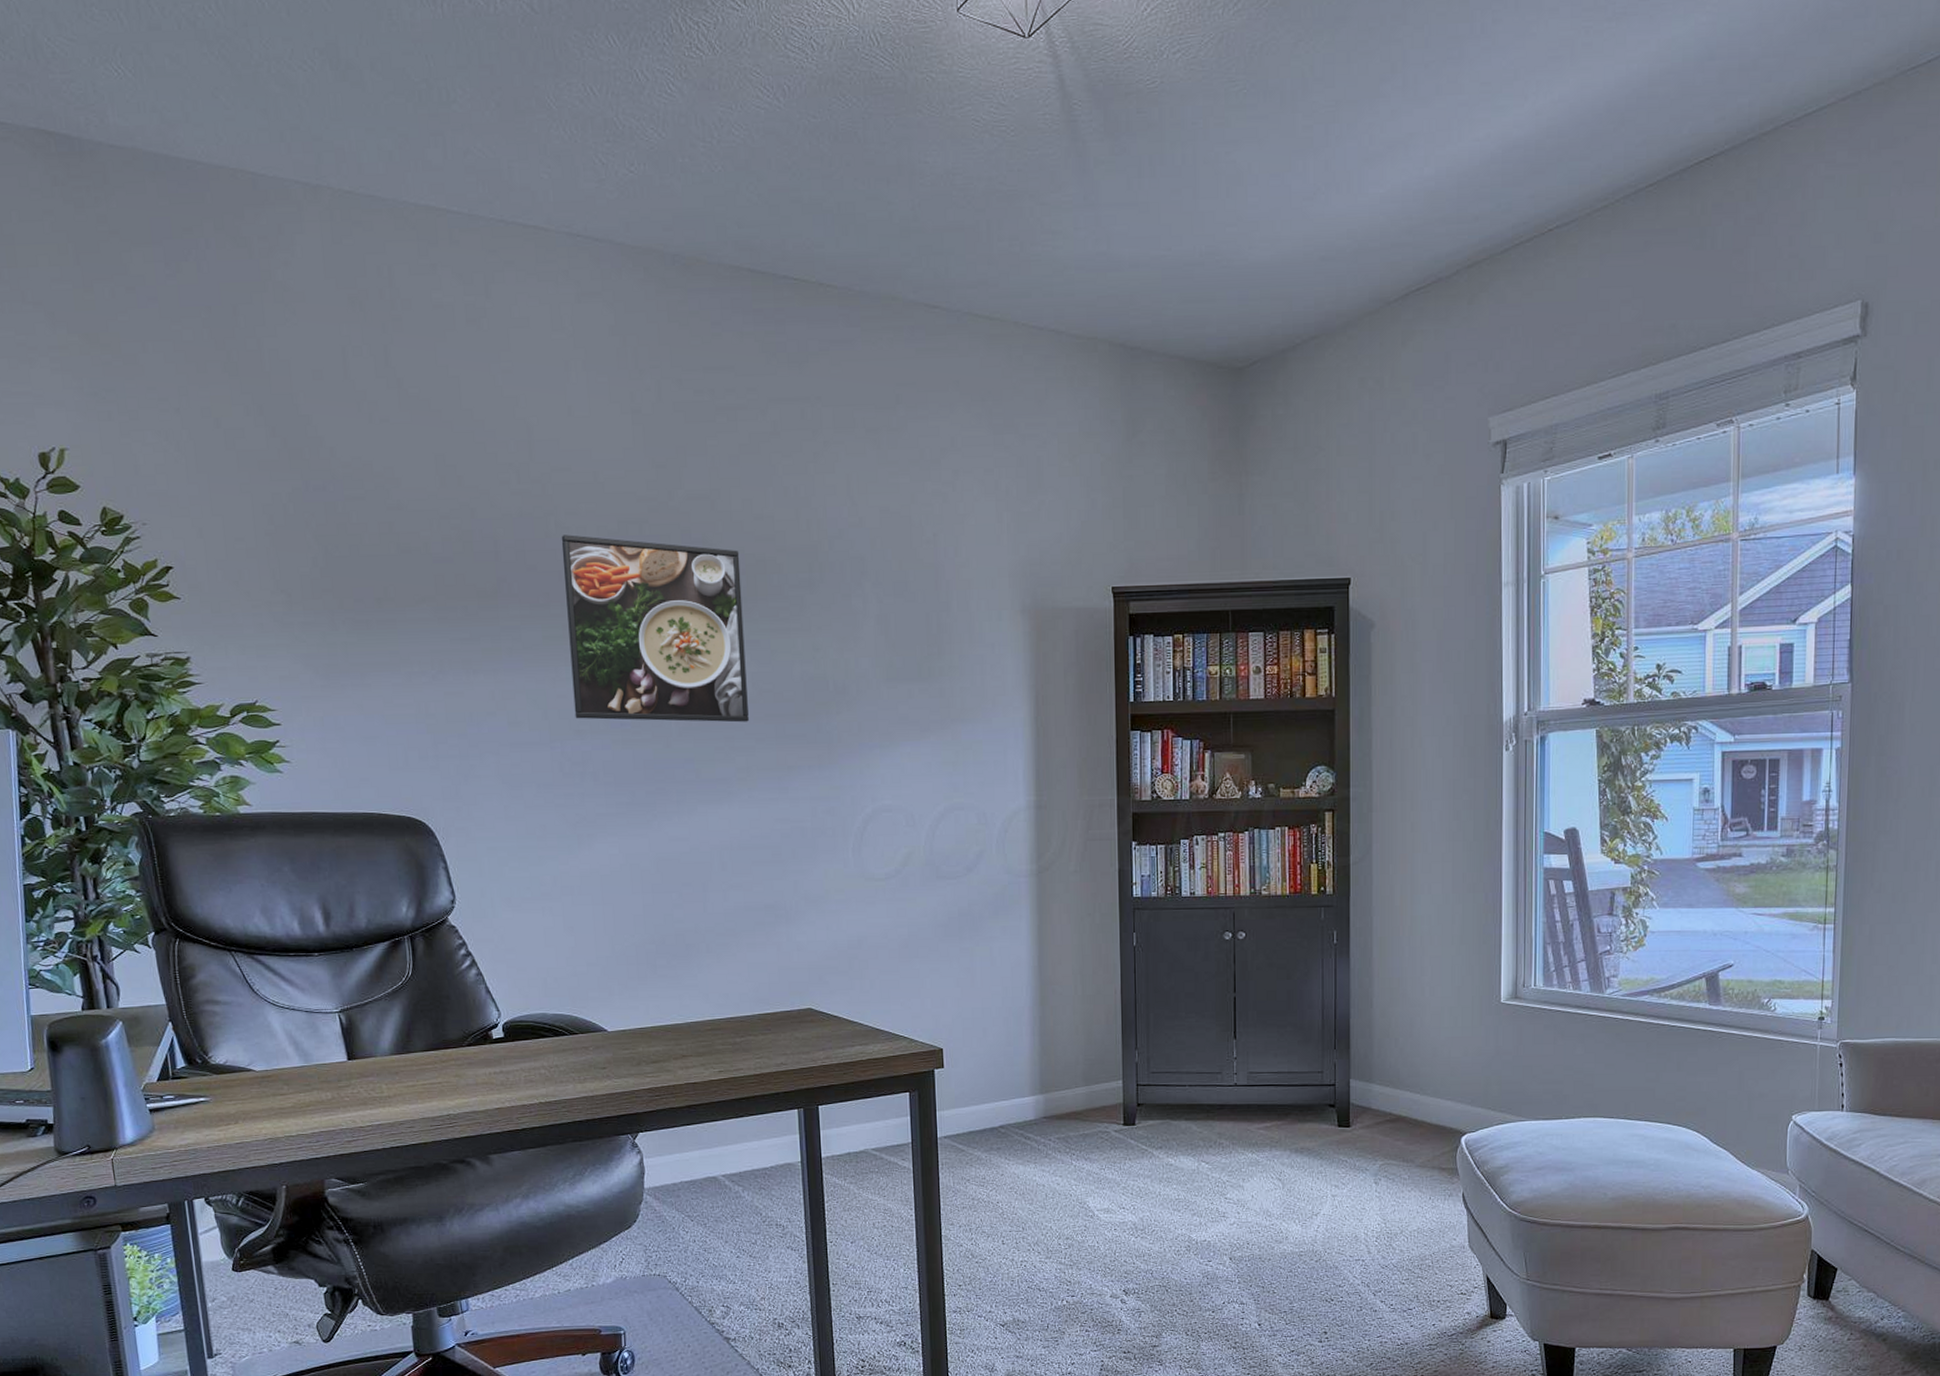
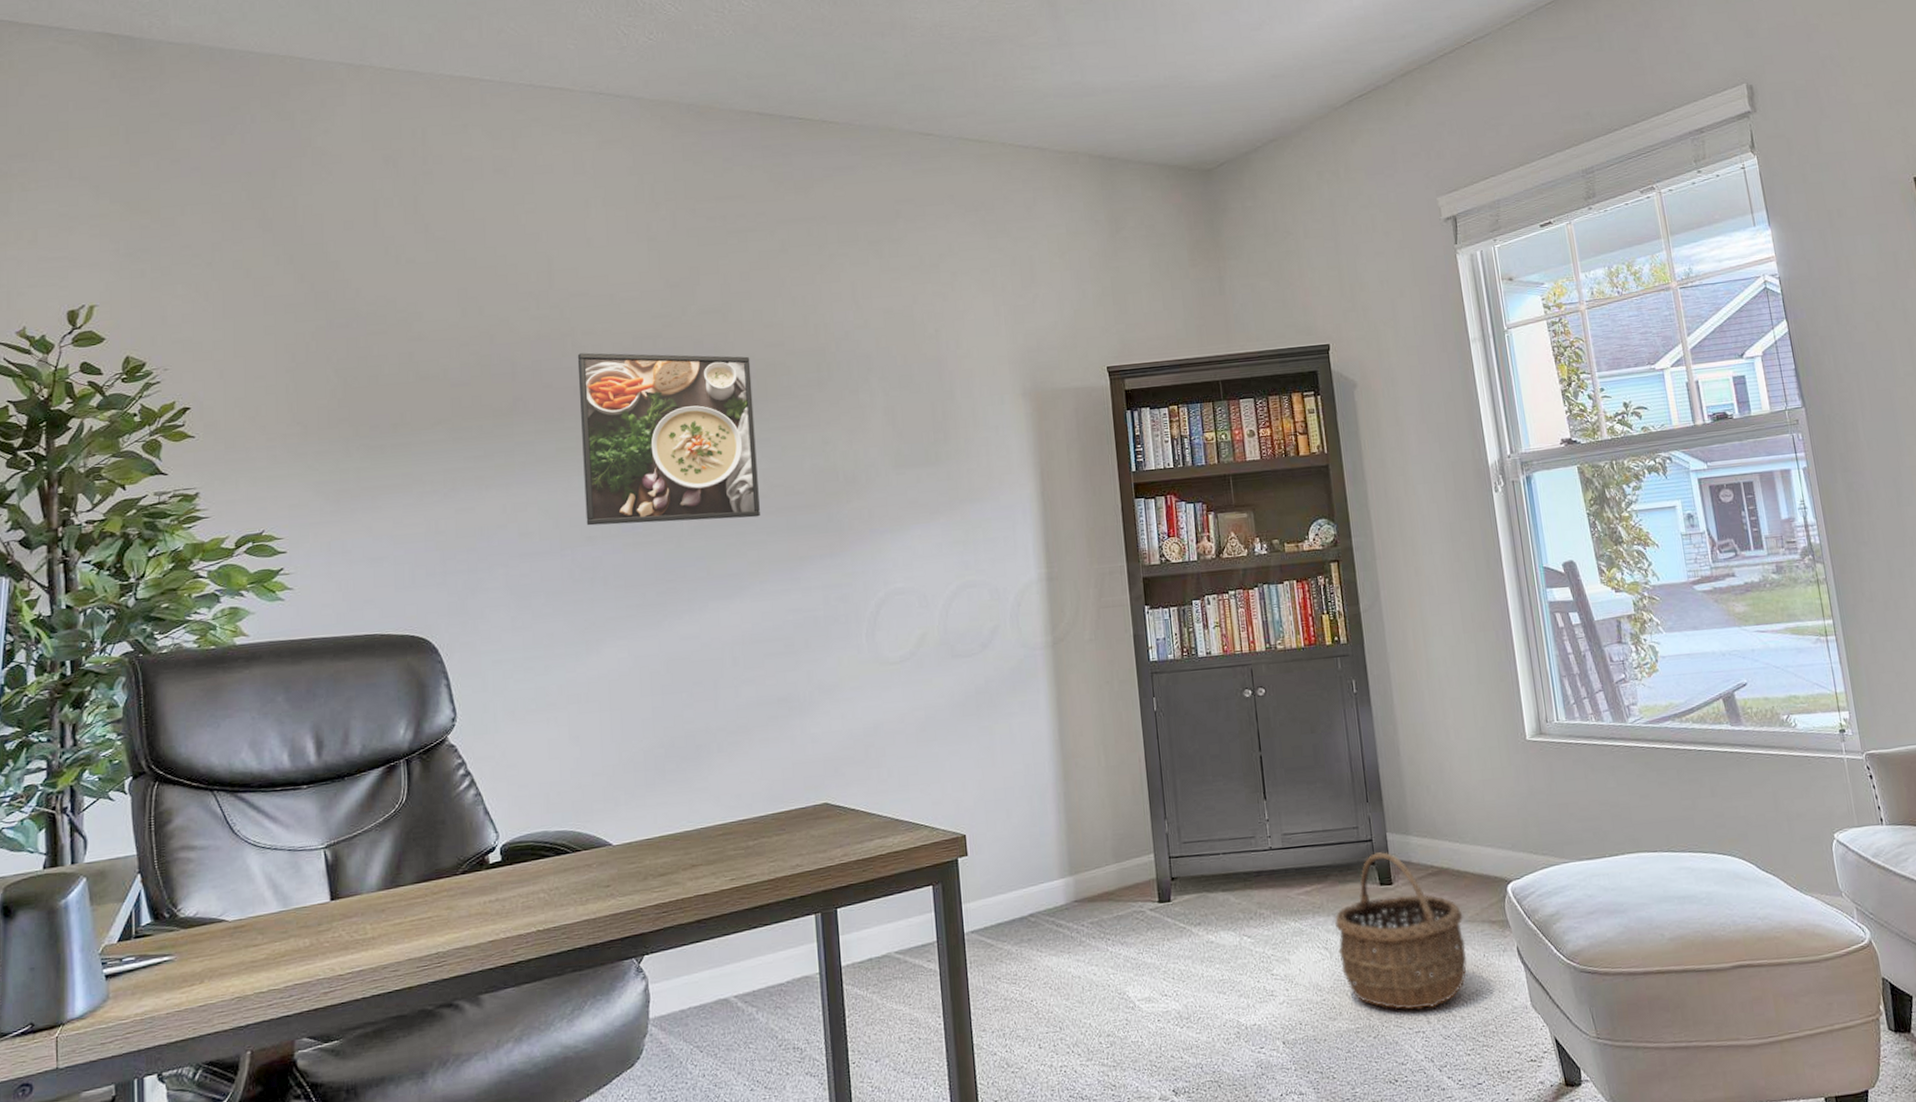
wicker basket: none [1291,1097,1415,1240] -> present [1335,852,1467,1010]

